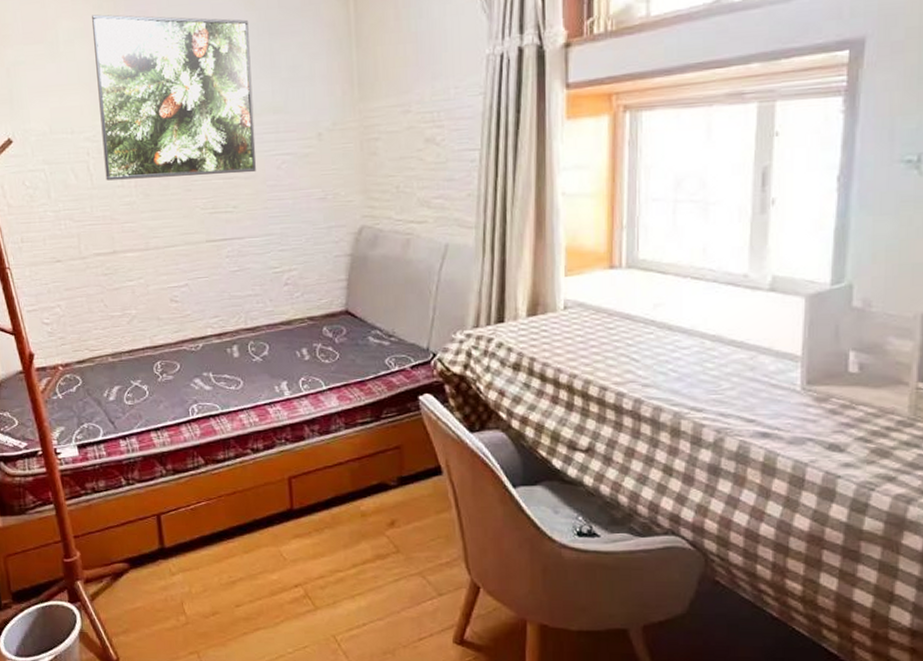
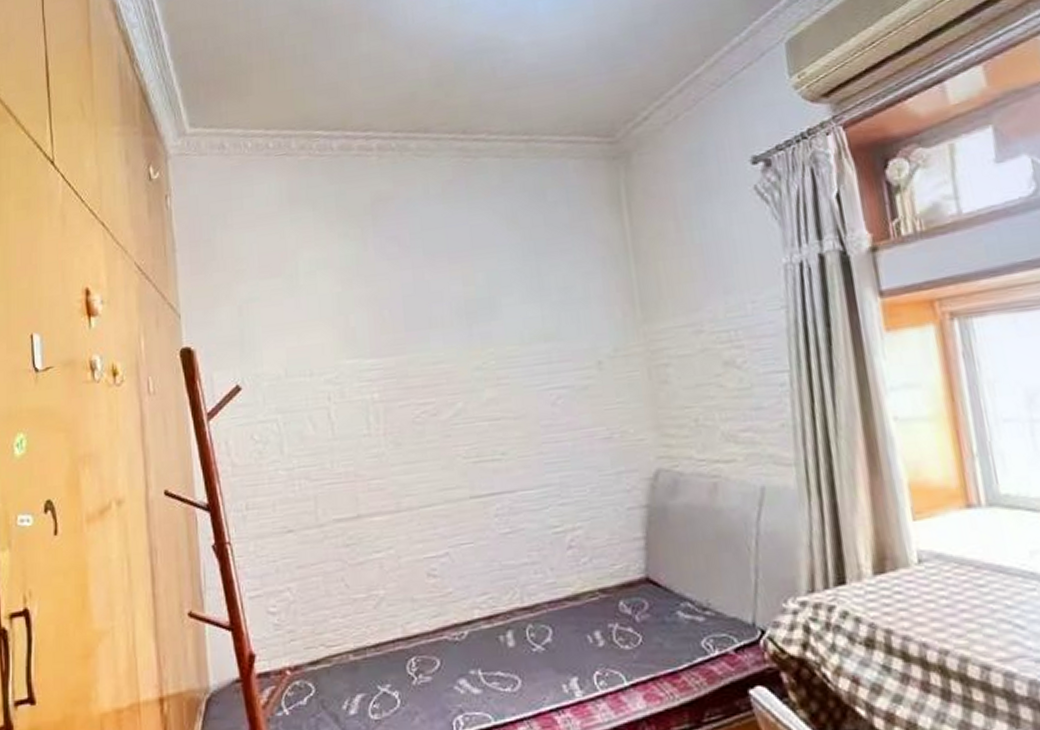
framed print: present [92,14,256,181] -> none [337,240,527,429]

